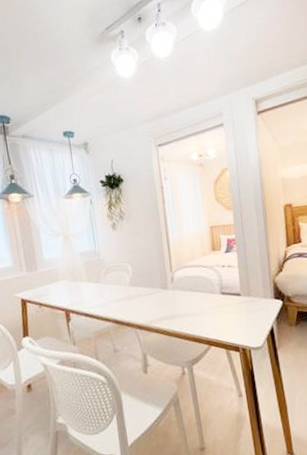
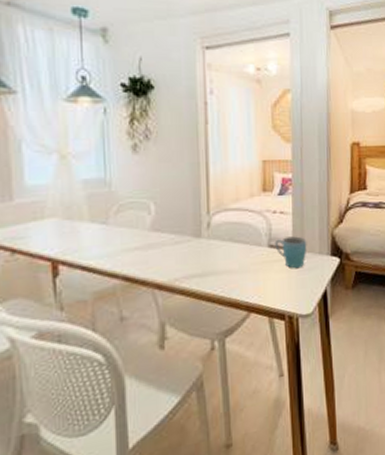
mug: none [225,284,253,311] -> present [274,236,307,269]

